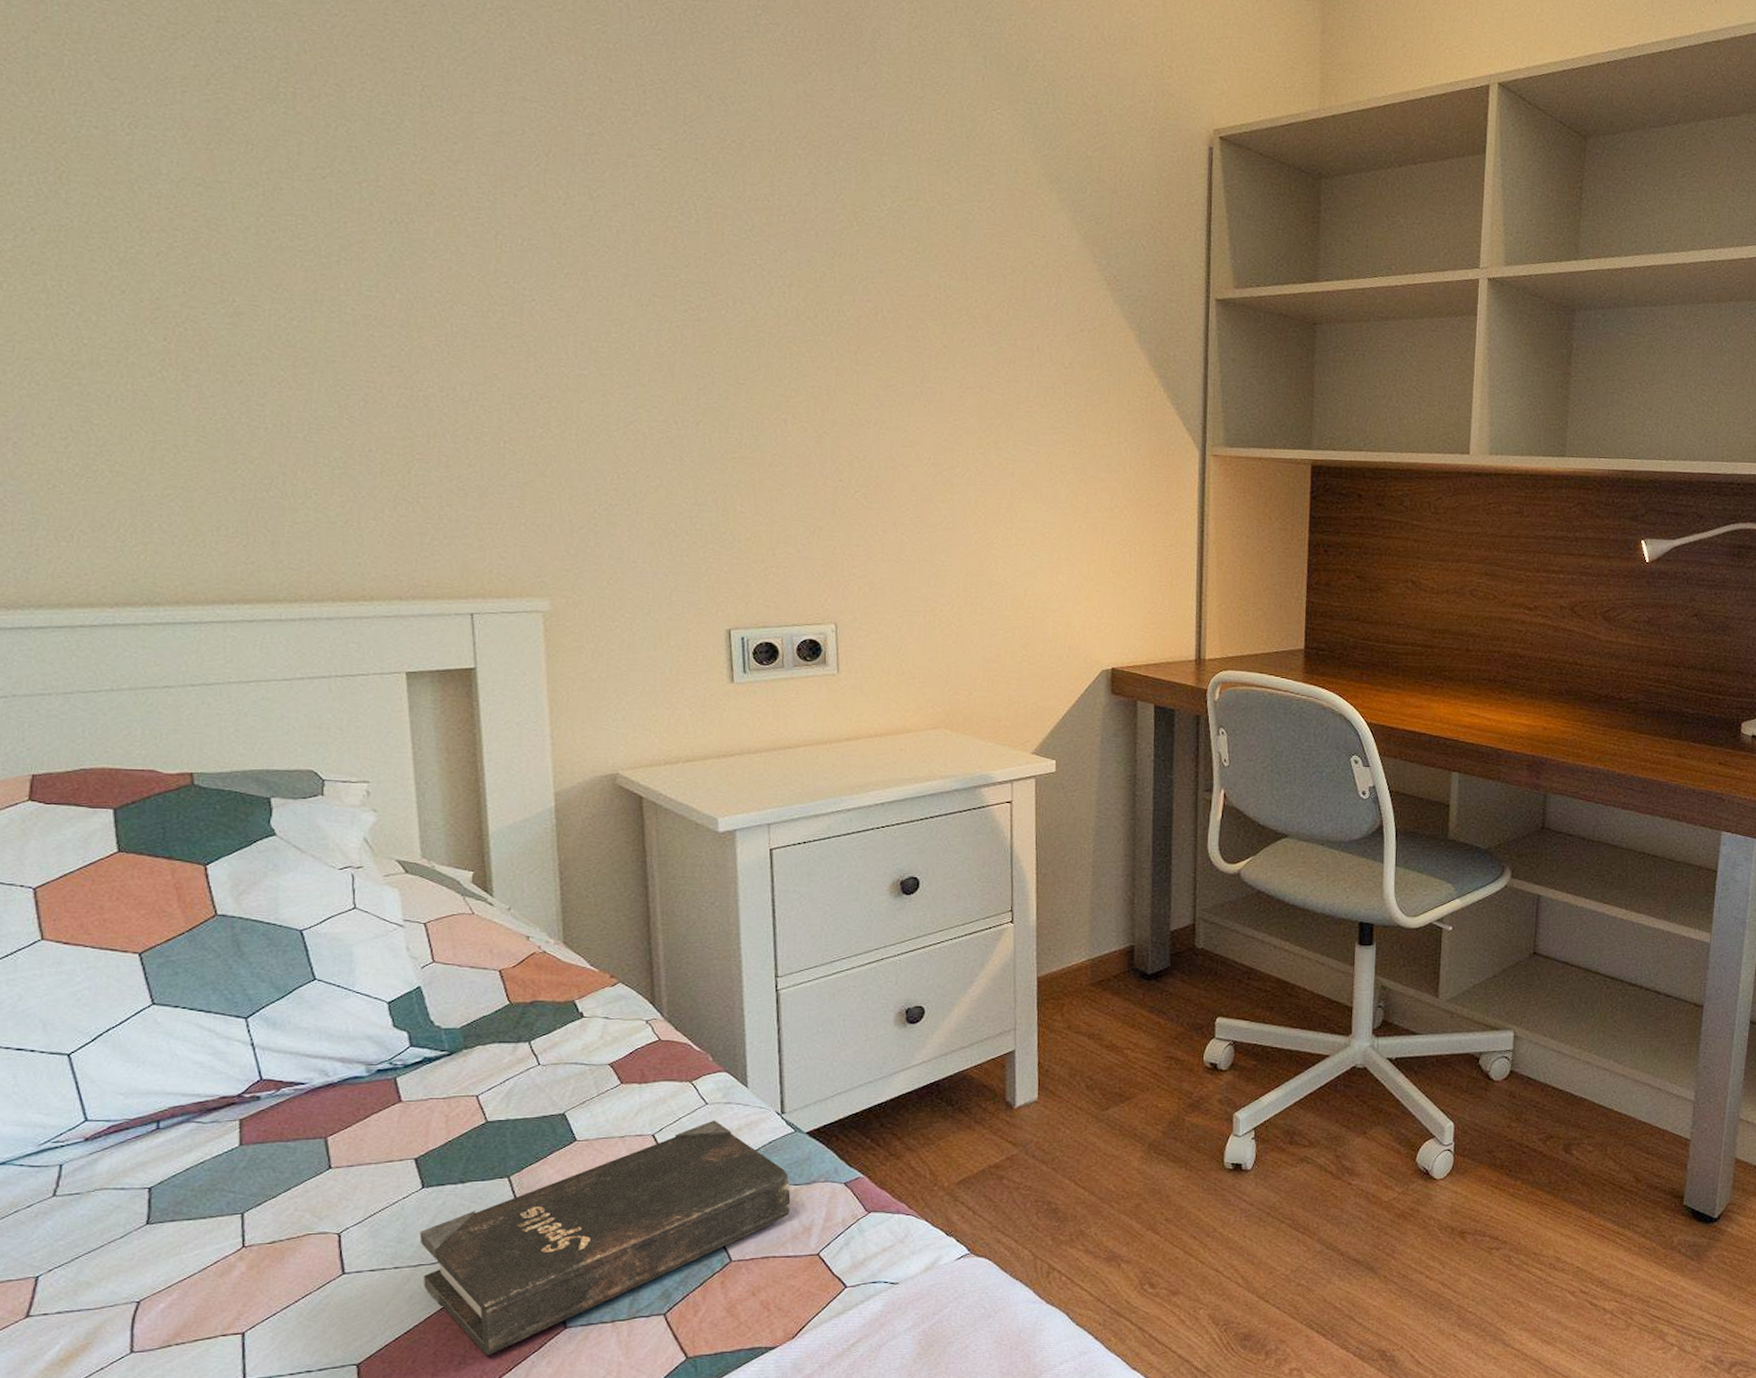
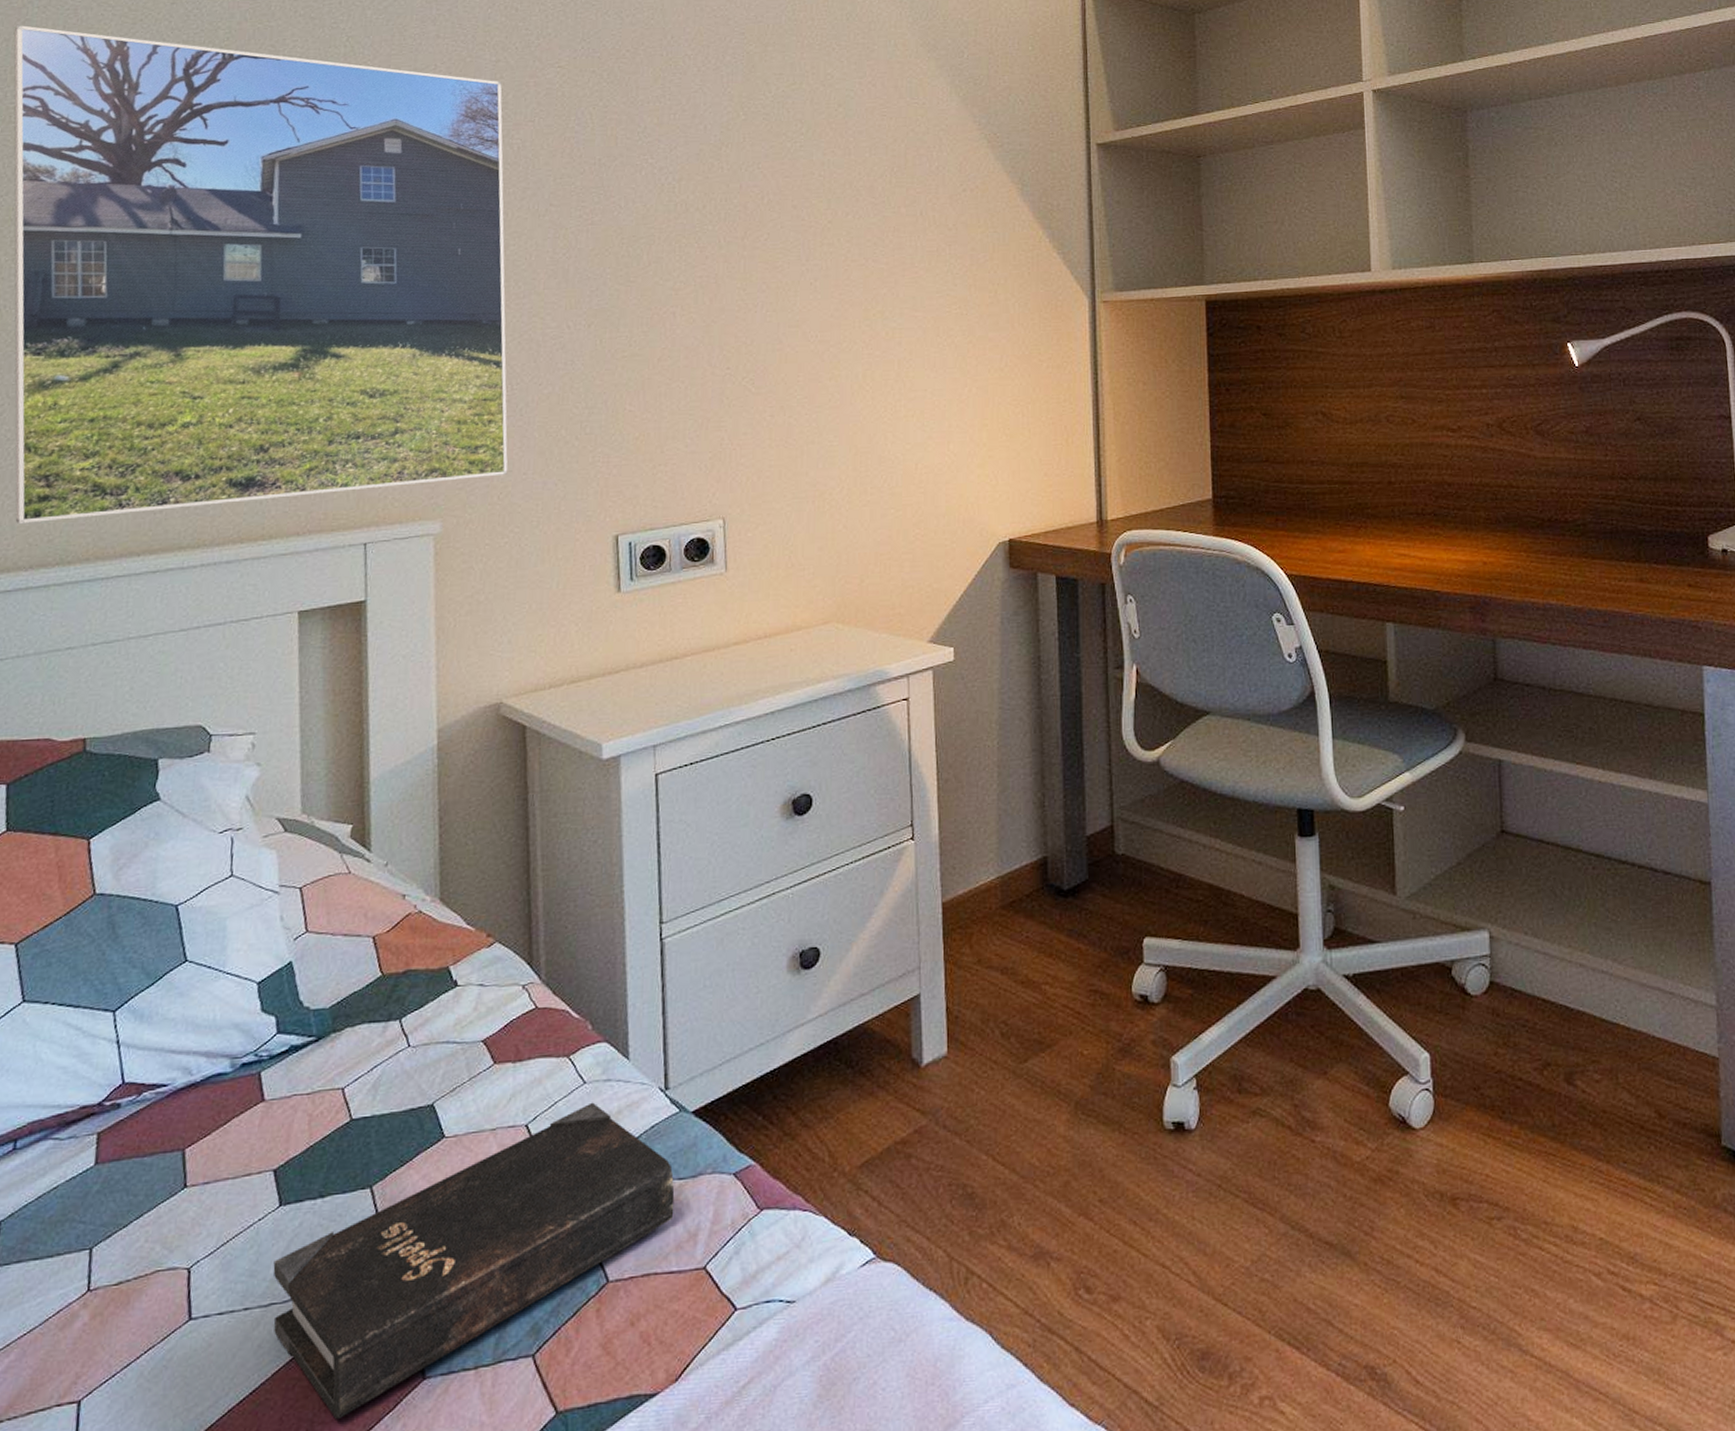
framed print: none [32,23,617,562] -> present [13,25,508,523]

